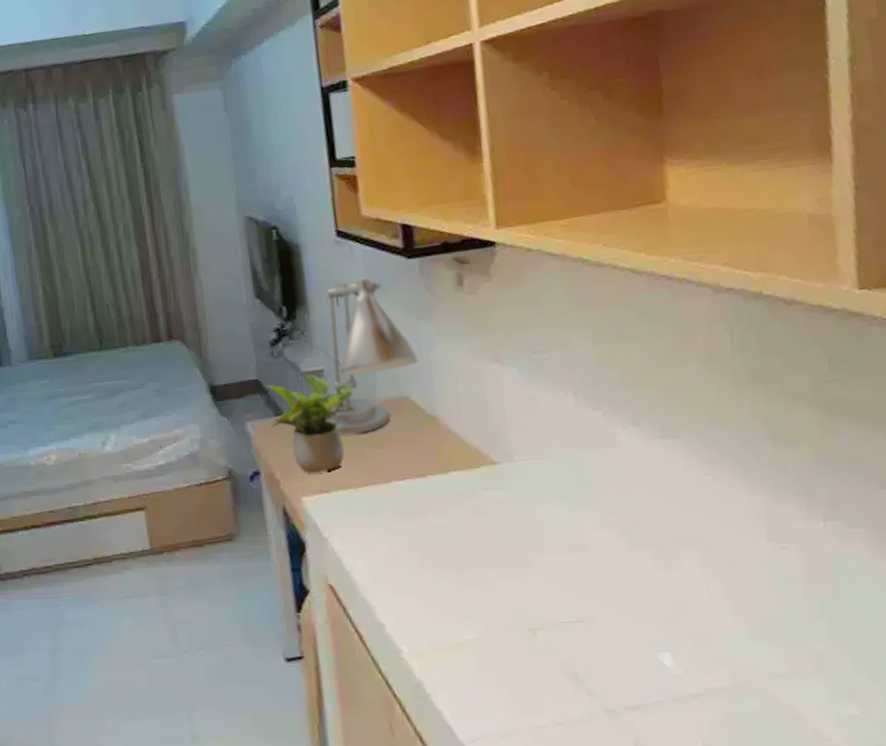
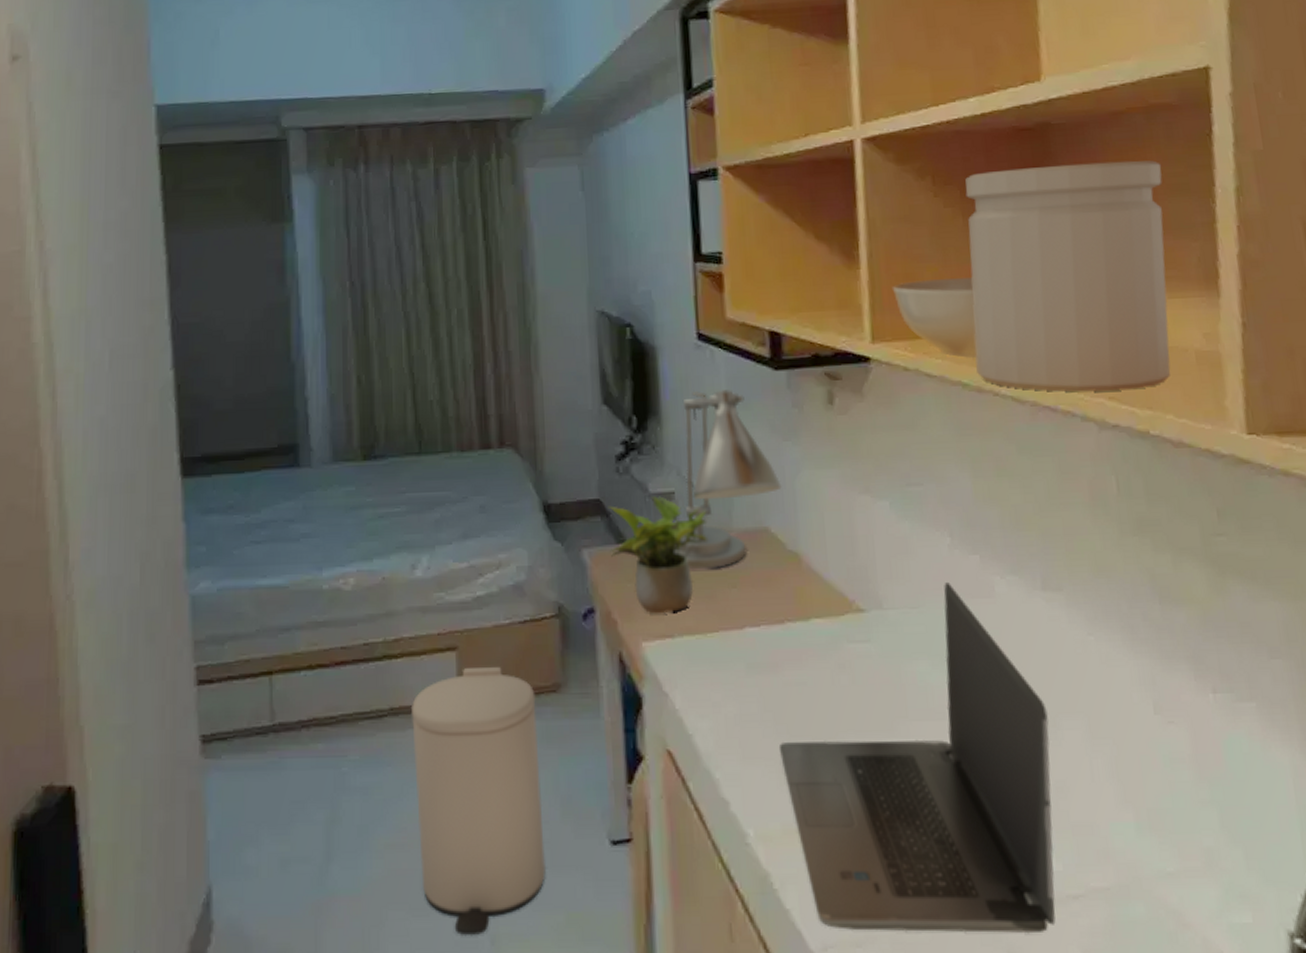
pedal bin: none [111,522,232,735] -> present [412,667,545,936]
laptop computer: none [425,435,677,726] -> present [778,582,1056,934]
bowl: none [513,162,596,237] -> present [891,278,977,359]
jar: none [581,38,784,262] -> present [965,160,1171,393]

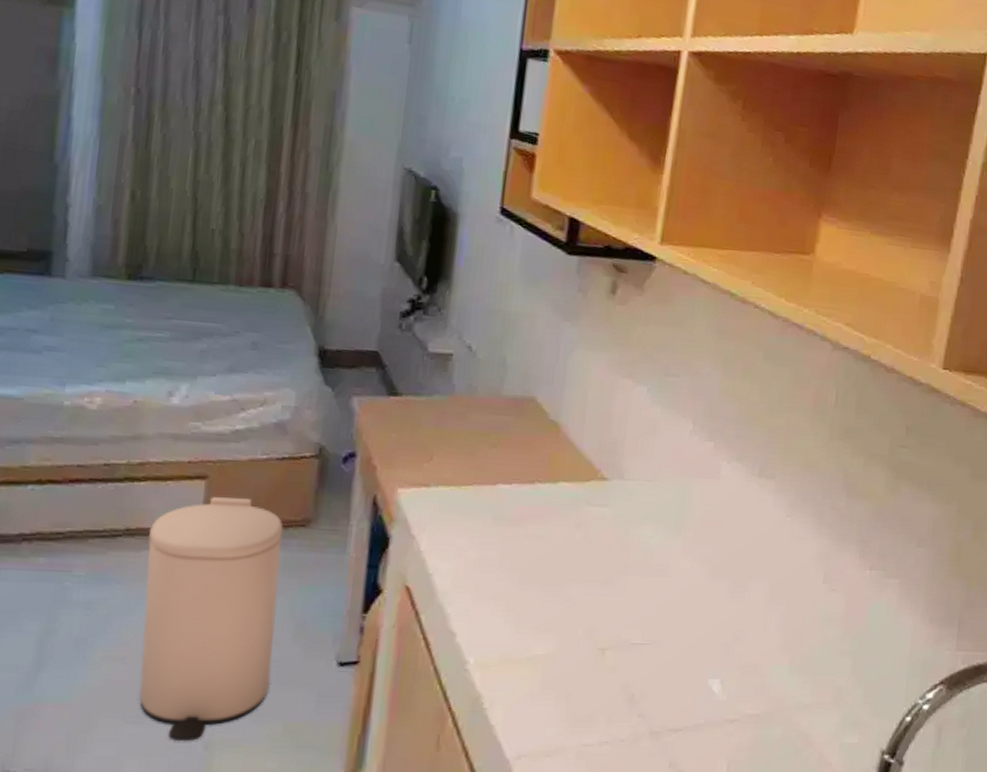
potted plant: present [607,496,709,614] -> none [380,355,481,465]
desk lamp: present [674,390,782,570] -> none [443,262,555,428]
laptop computer: present [778,582,1056,934] -> none [509,462,742,748]
bowl: present [891,278,977,359] -> none [687,193,759,273]
jar: present [965,160,1171,393] -> none [745,106,932,320]

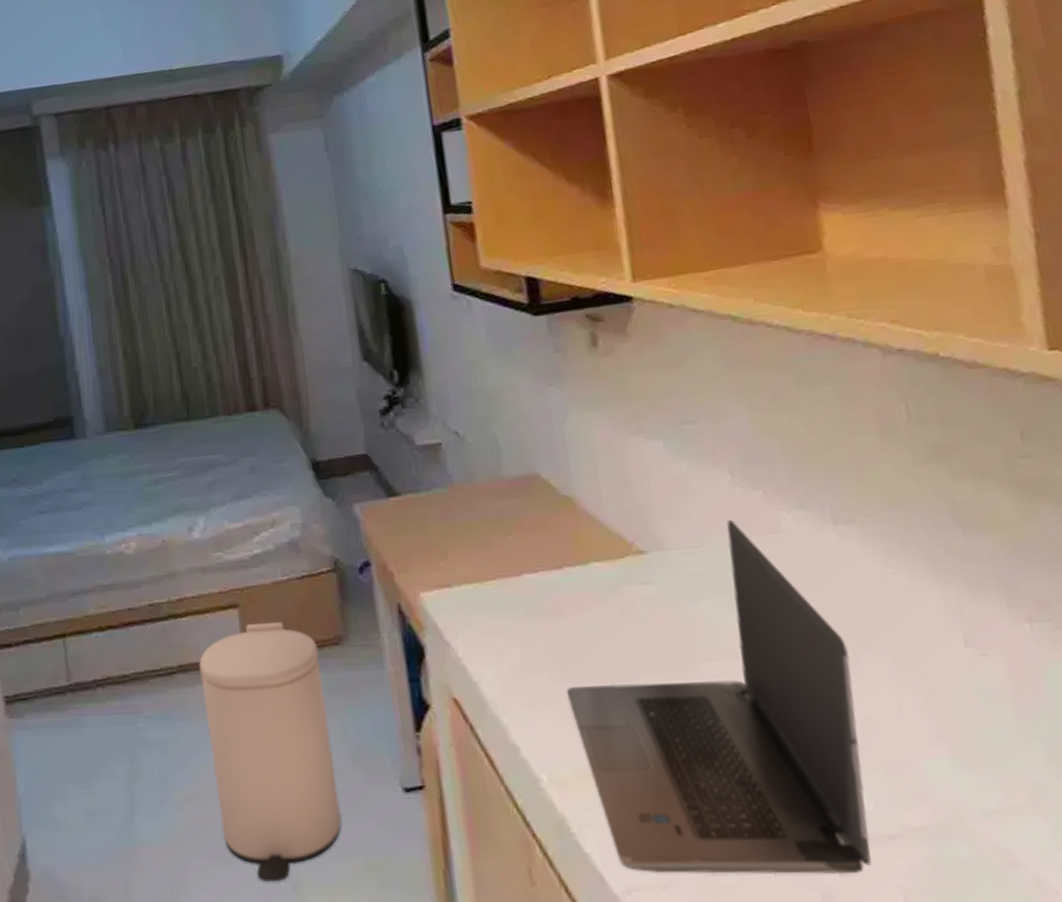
laptop computer: none [509,462,742,748] -> present [566,520,872,875]

